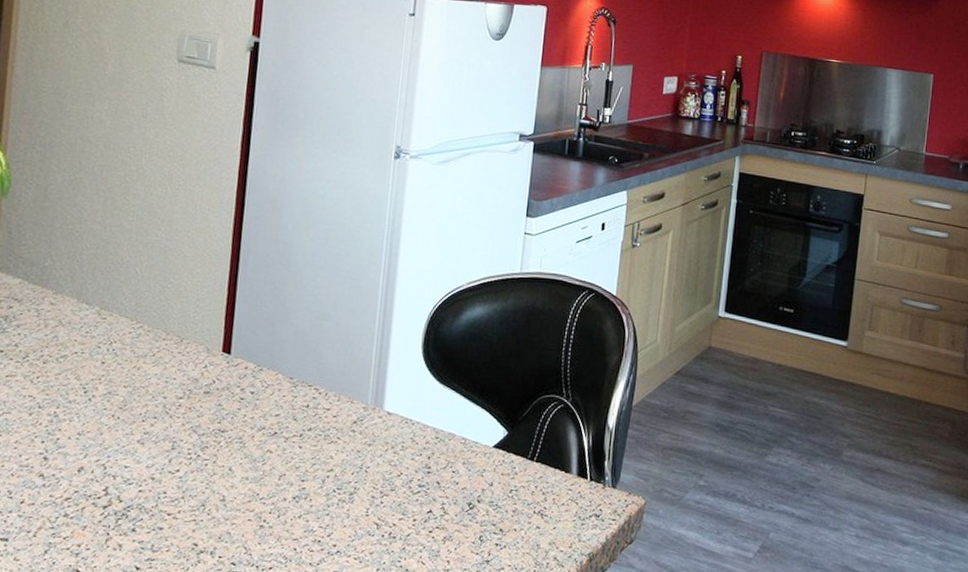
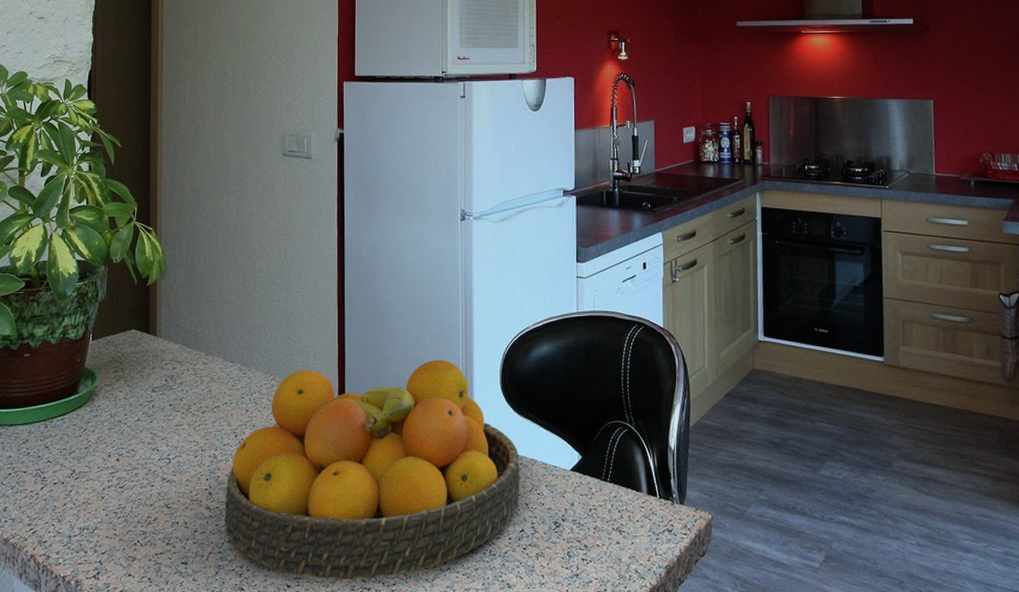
fruit bowl: none [61,315,436,562] -> present [224,359,521,580]

